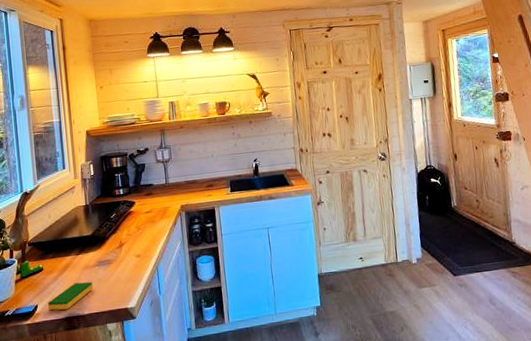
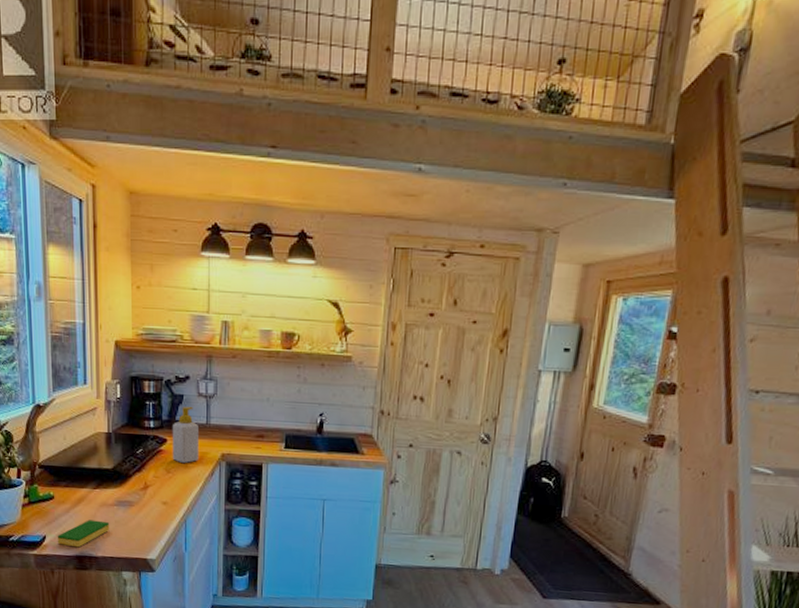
soap bottle: none [138,171,162,219] -> present [172,406,198,463]

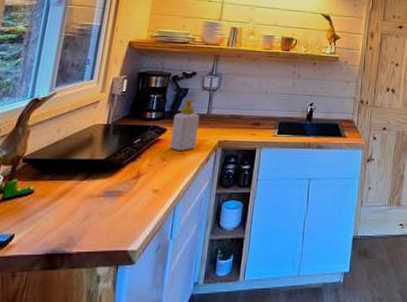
dish sponge: present [57,519,110,548] -> none [26,213,92,245]

